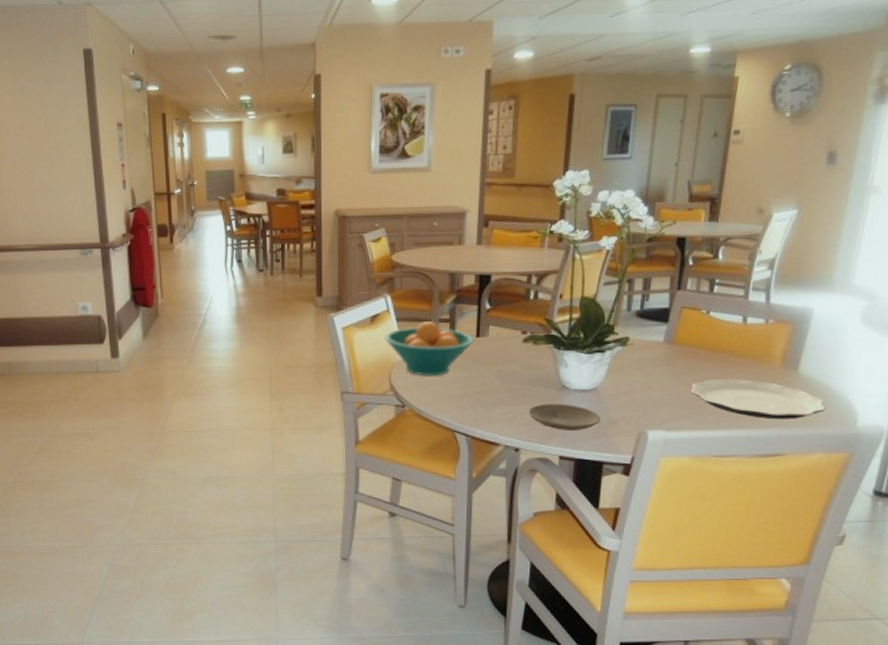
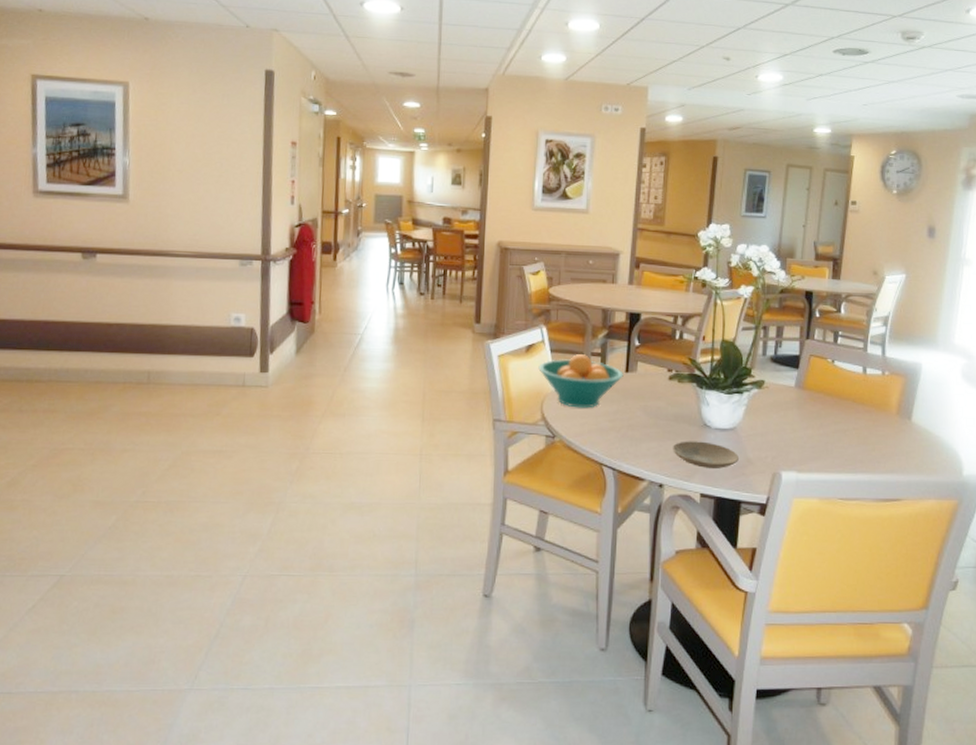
plate: present [691,379,826,420] -> none [819,424,936,466]

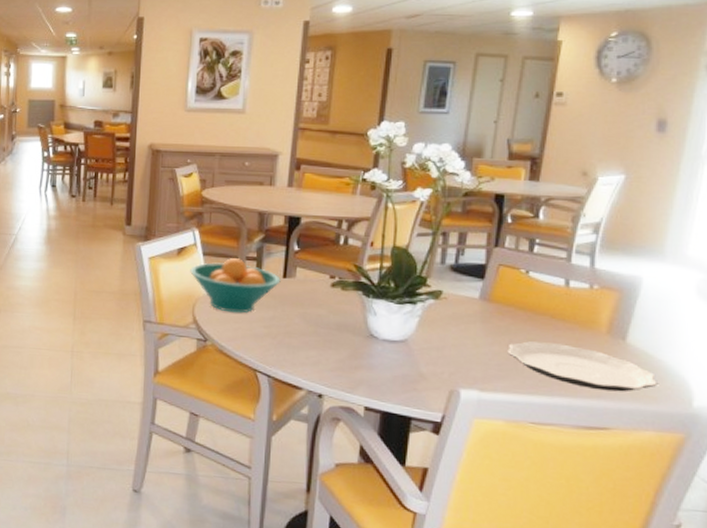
plate: present [673,441,739,468] -> none [334,351,410,382]
plate: none [819,424,936,466] -> present [507,341,657,392]

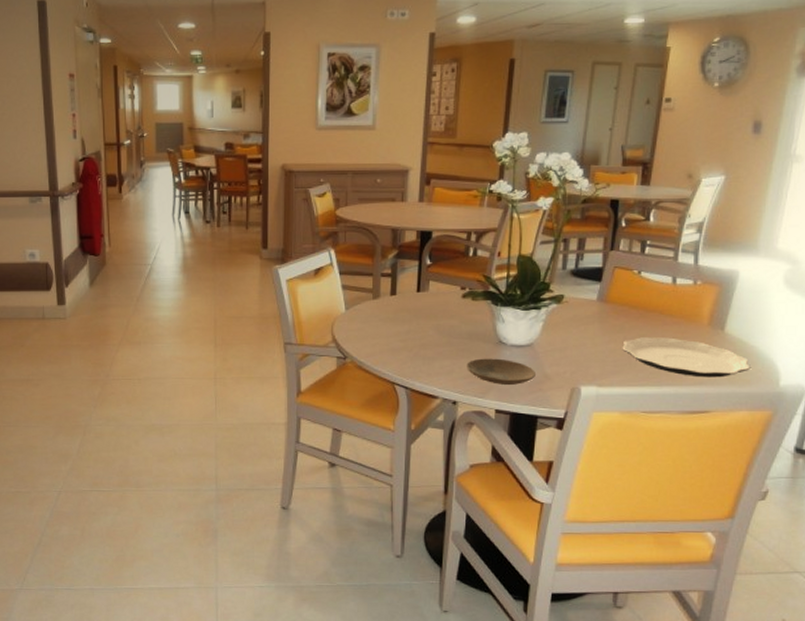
fruit bowl: present [190,258,281,314] -> none [327,276,415,329]
plate: none [334,351,410,382] -> present [467,358,535,385]

